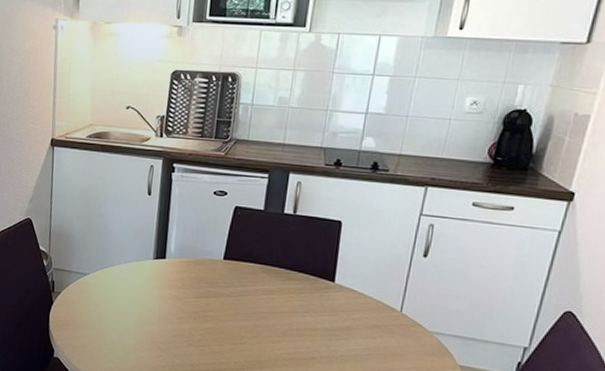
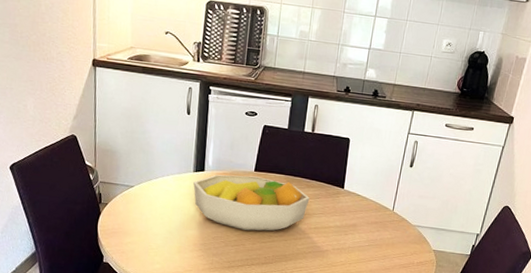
fruit bowl: none [153,262,291,331] -> present [193,174,310,231]

